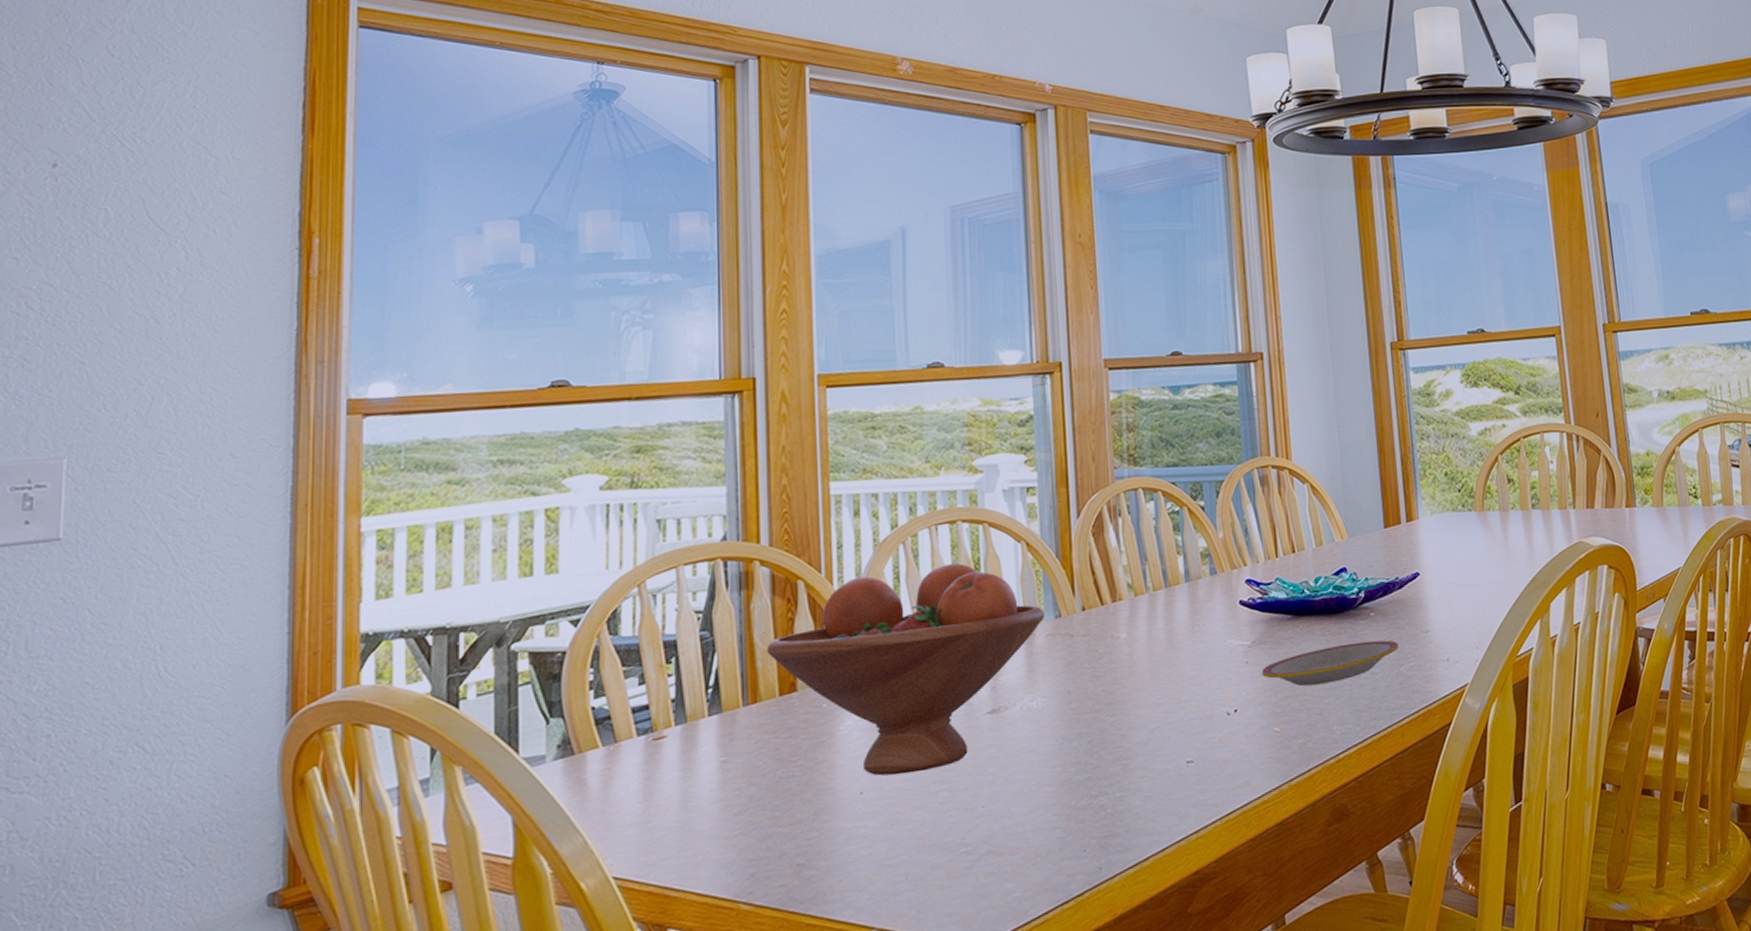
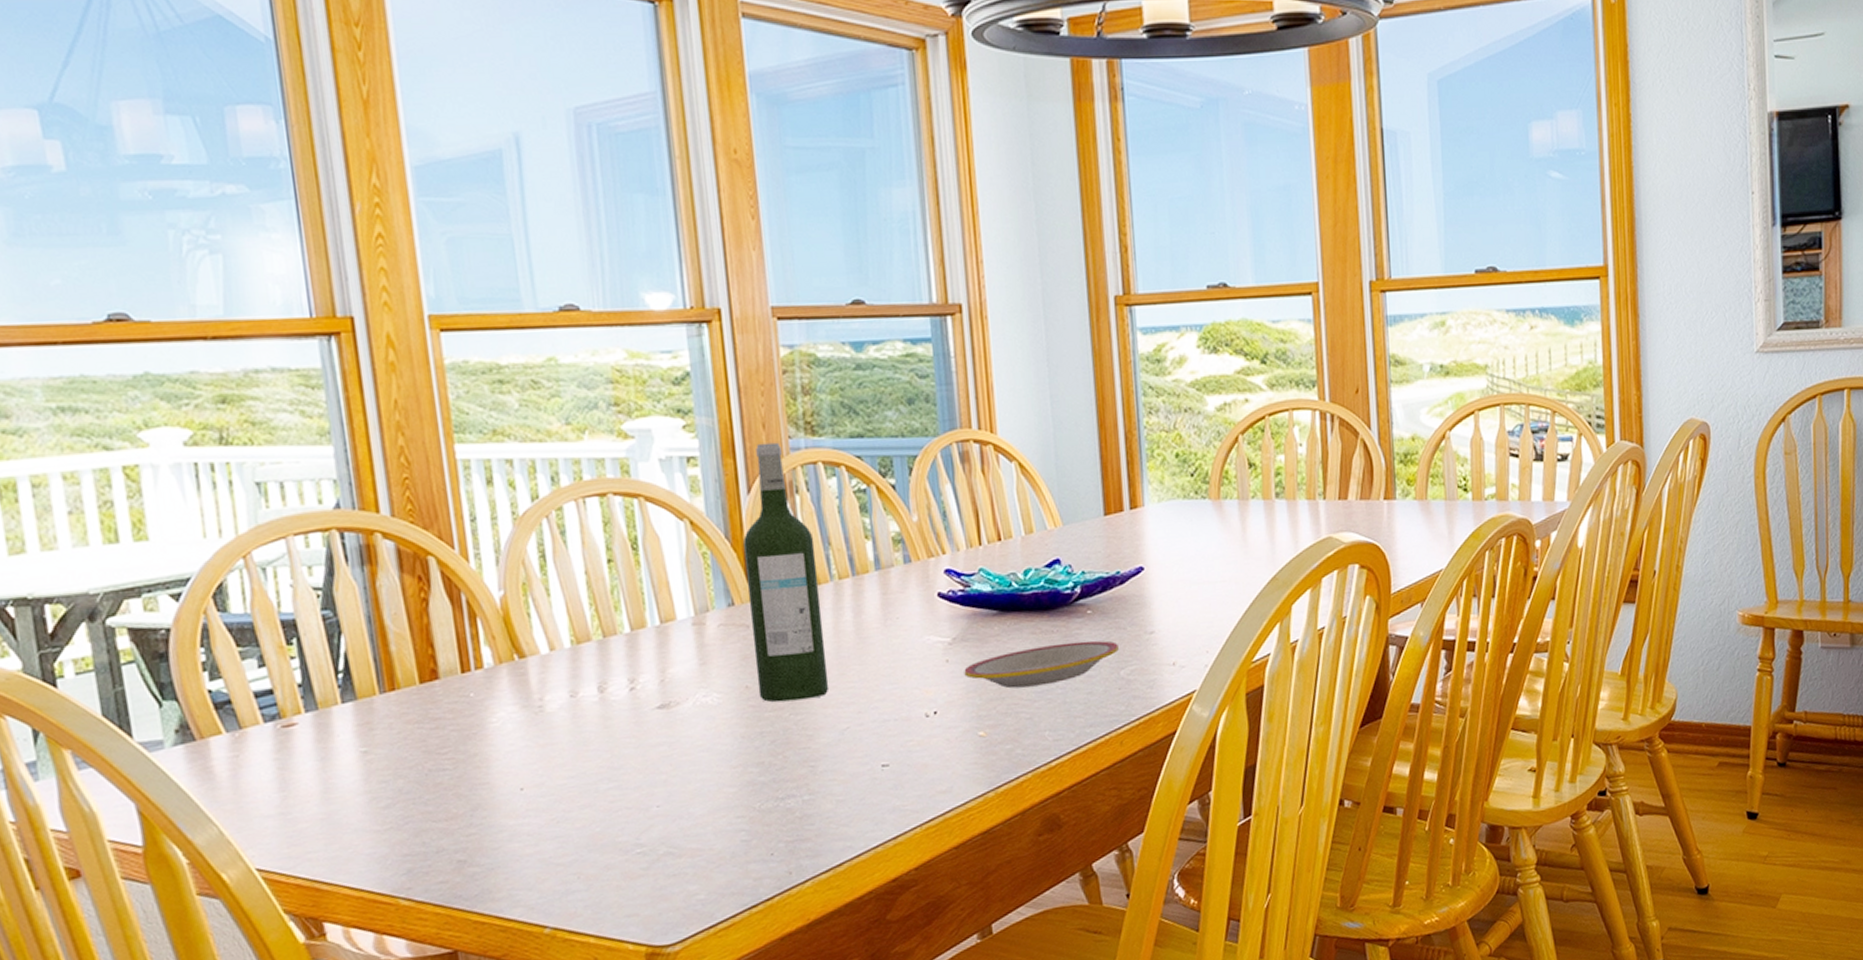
fruit bowl: present [767,563,1044,776] -> none [400,542,715,772]
wine bottle: none [1071,472,1142,705] -> present [742,442,830,703]

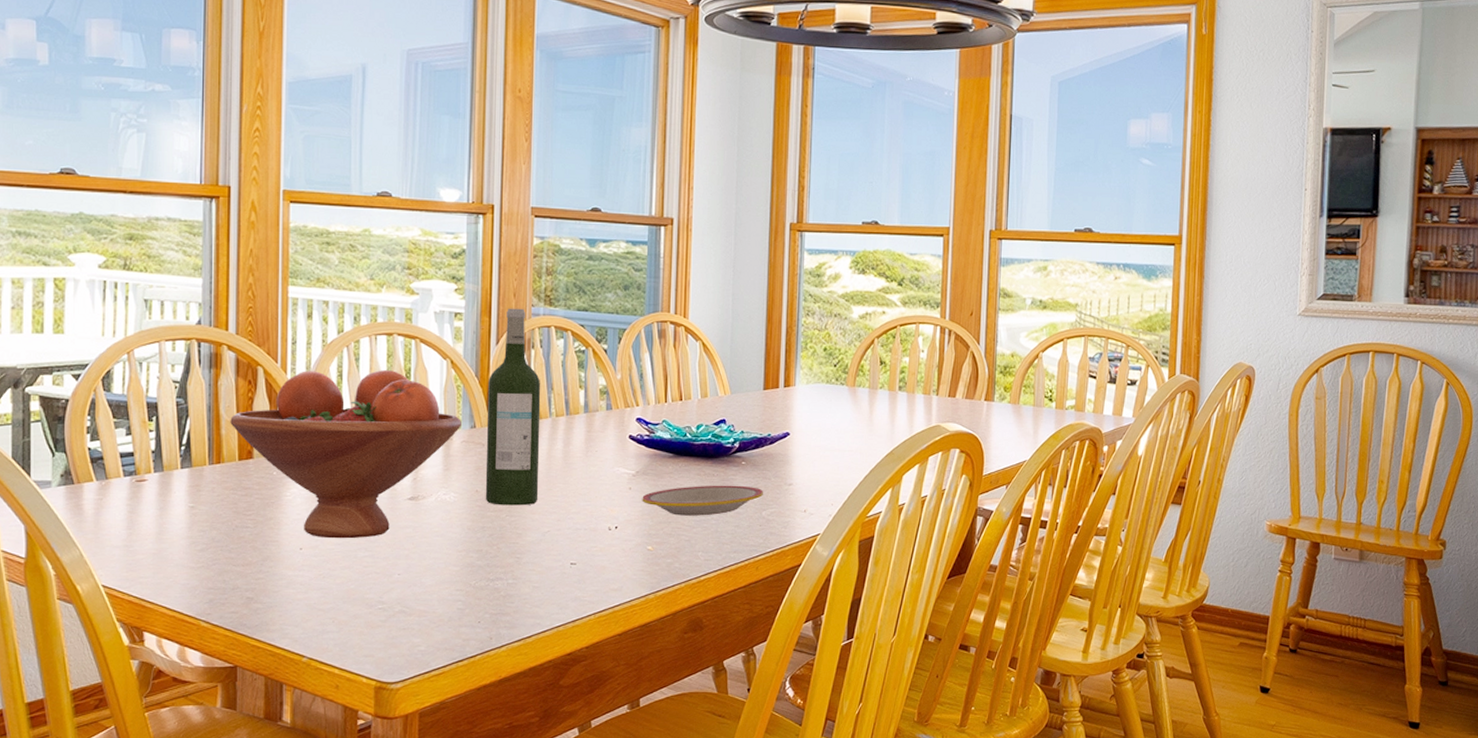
fruit bowl: none [400,542,715,772] -> present [230,370,461,539]

